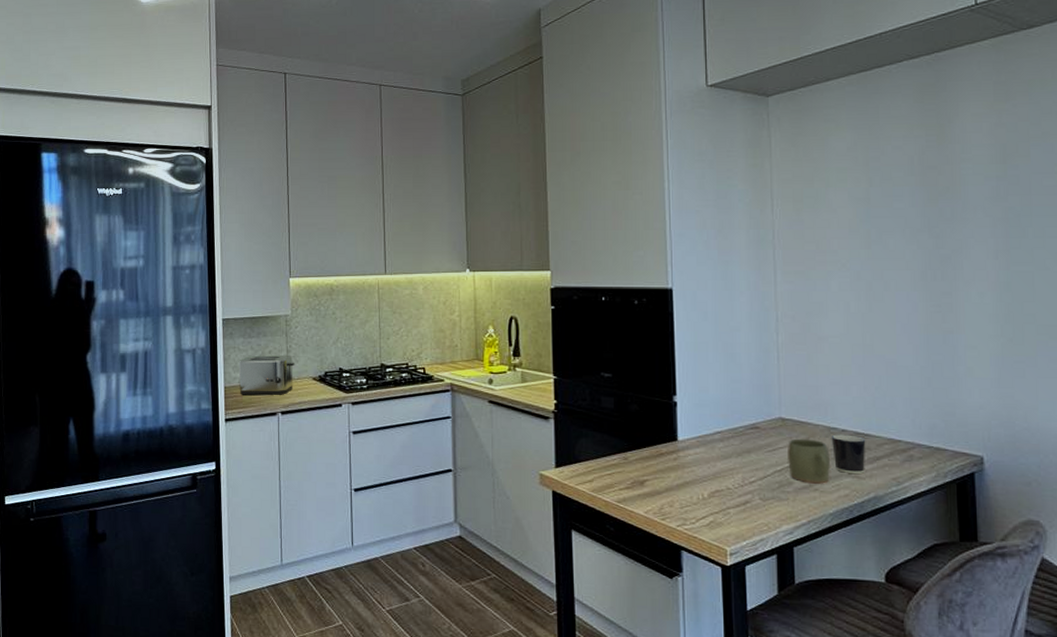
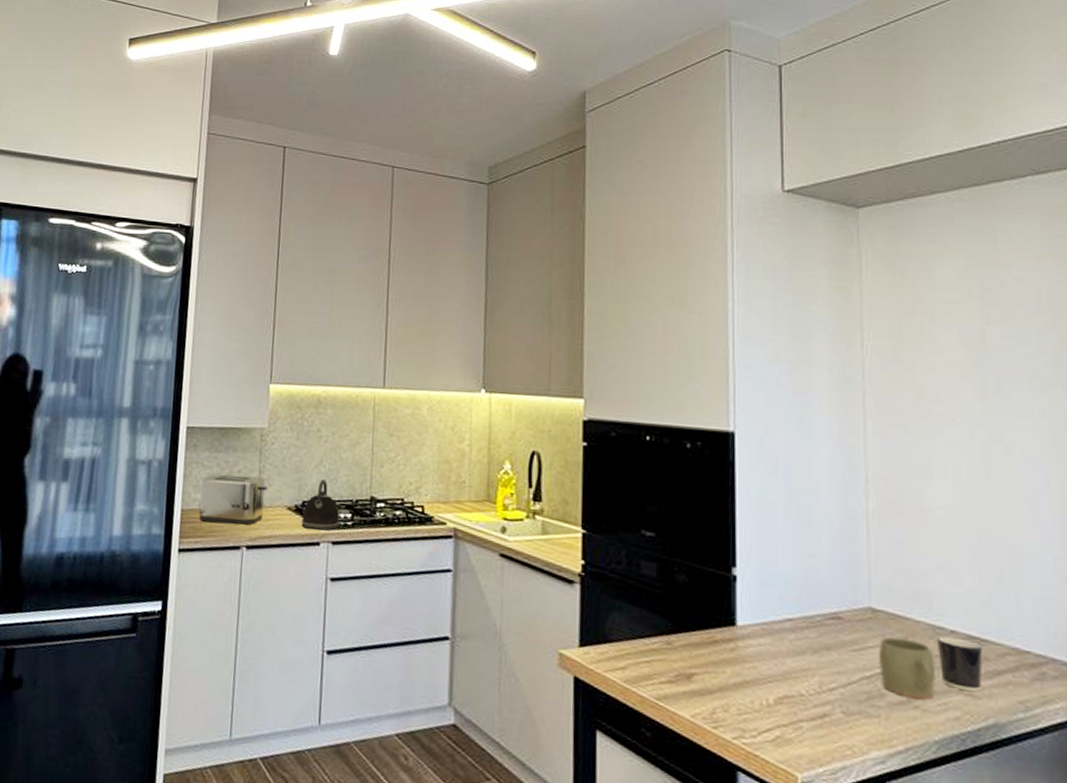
kettle: none [325,353,357,395] -> present [301,479,340,531]

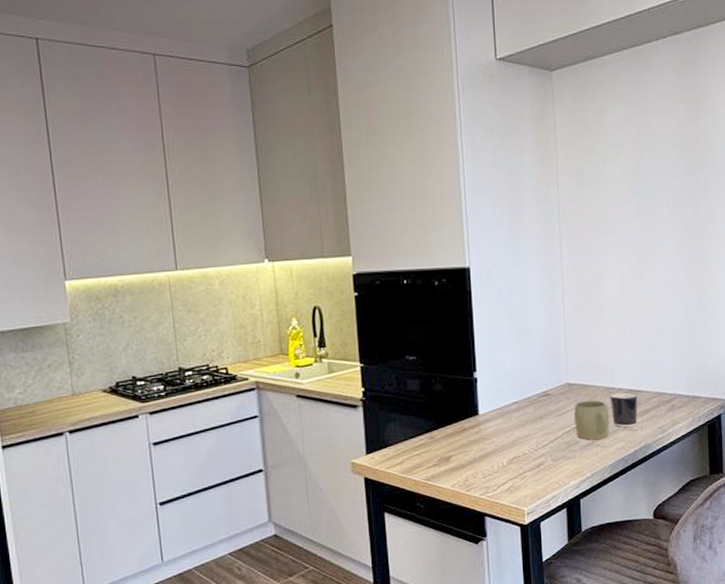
toaster: present [199,474,268,525] -> none [12,367,81,418]
kettle: present [301,479,340,531] -> none [118,360,154,406]

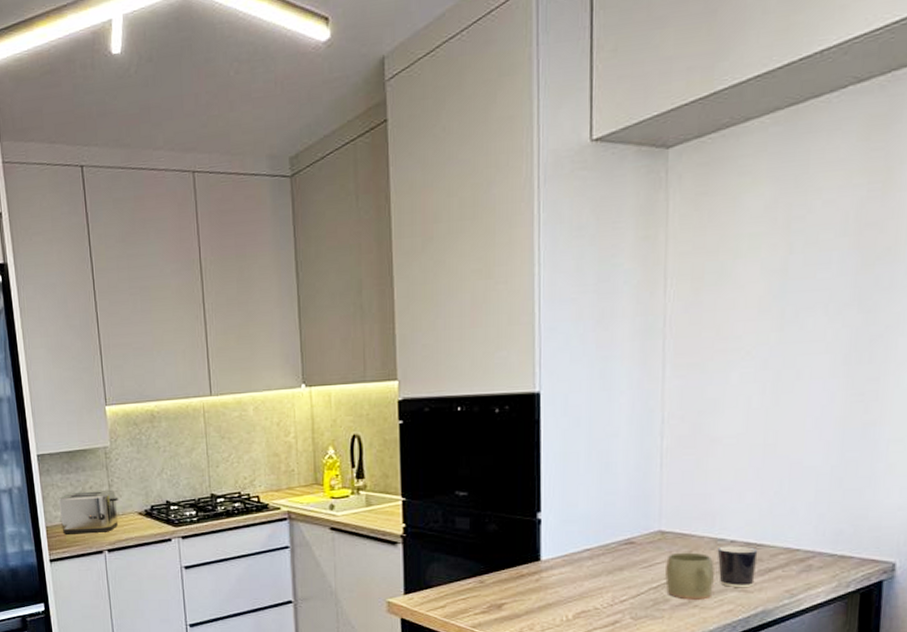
toaster: none [12,367,81,418] -> present [58,489,119,534]

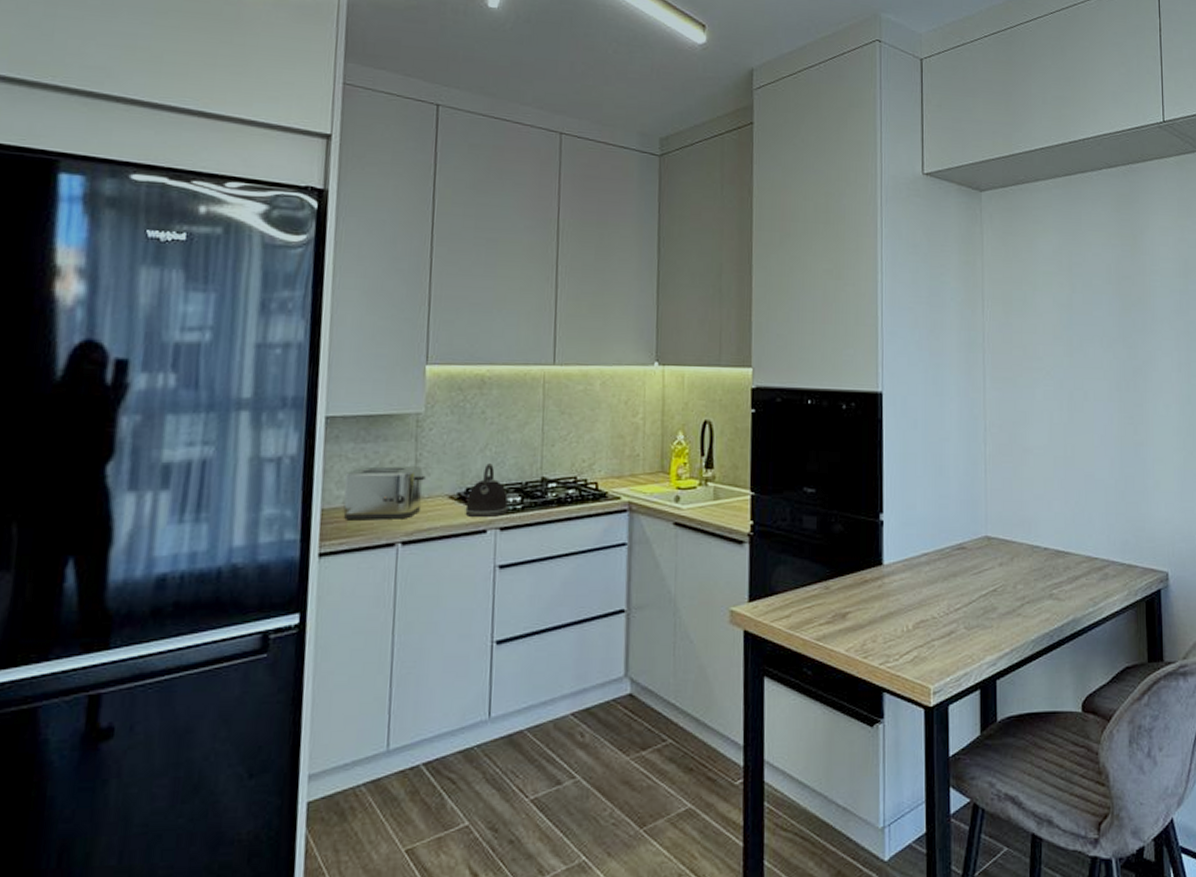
kettle: none [152,485,187,530] -> present [465,463,509,518]
mug: present [665,552,715,600] -> none [993,559,1034,608]
mug: present [717,545,758,588] -> none [1034,553,1066,596]

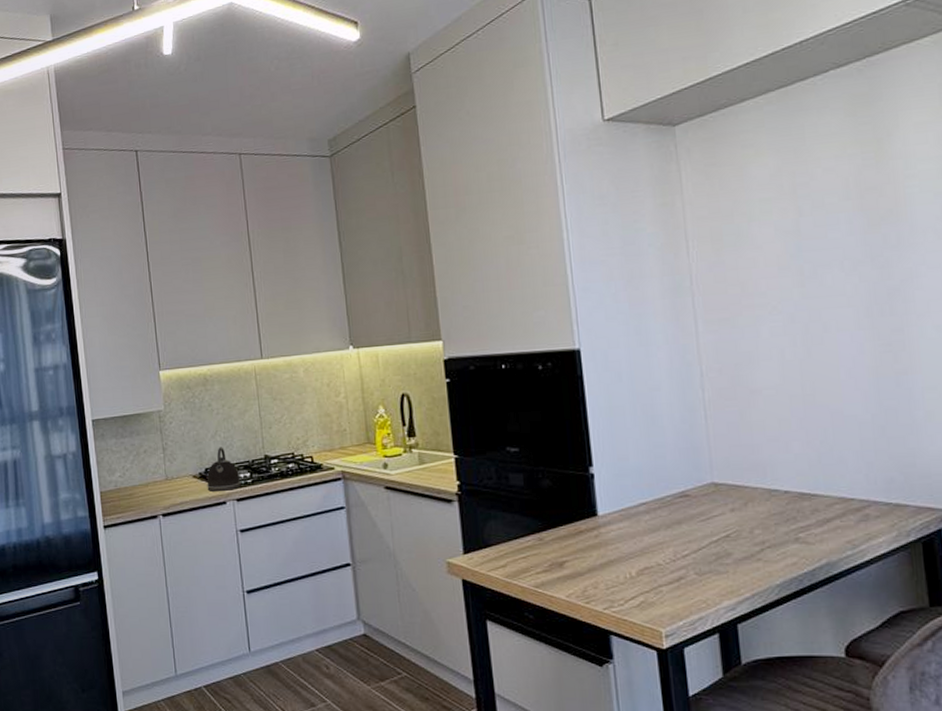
toaster: present [343,465,426,521] -> none [113,453,173,500]

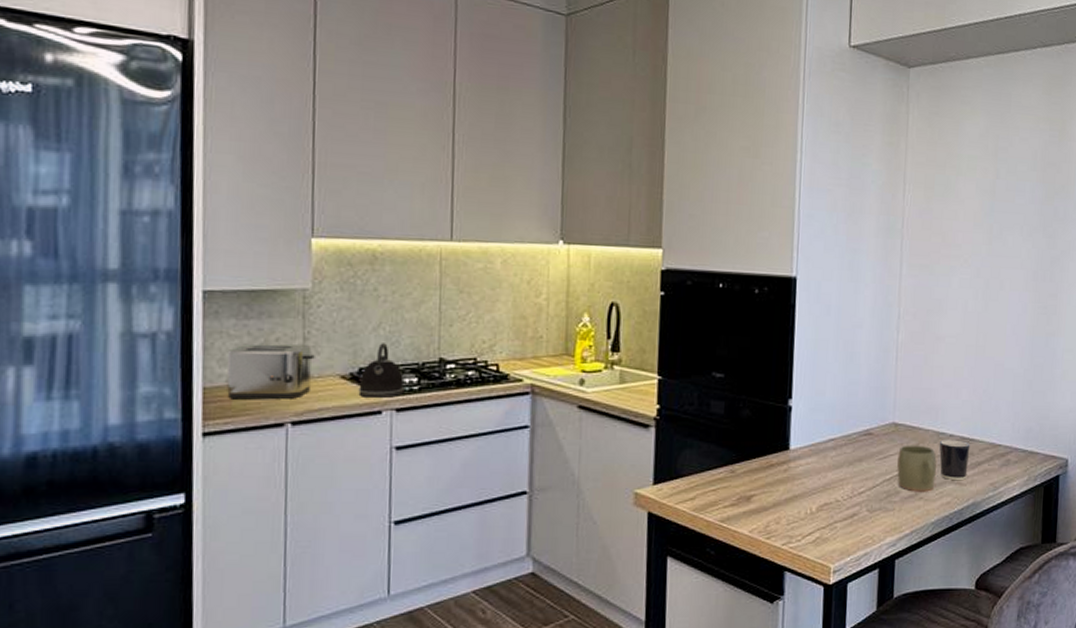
toaster: none [113,453,173,500] -> present [226,343,315,400]
mug: none [723,504,775,553] -> present [897,445,937,492]
mug: none [772,496,815,540] -> present [939,439,971,481]

